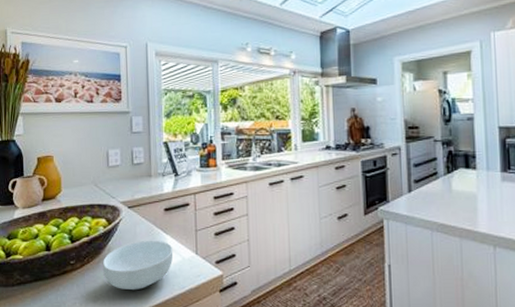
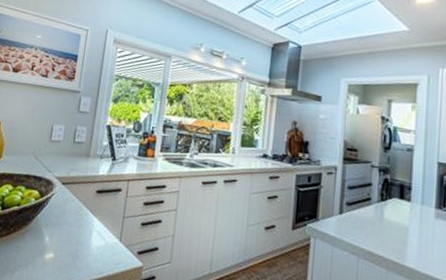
cereal bowl: present [102,240,174,291] -> none [26,218,99,268]

